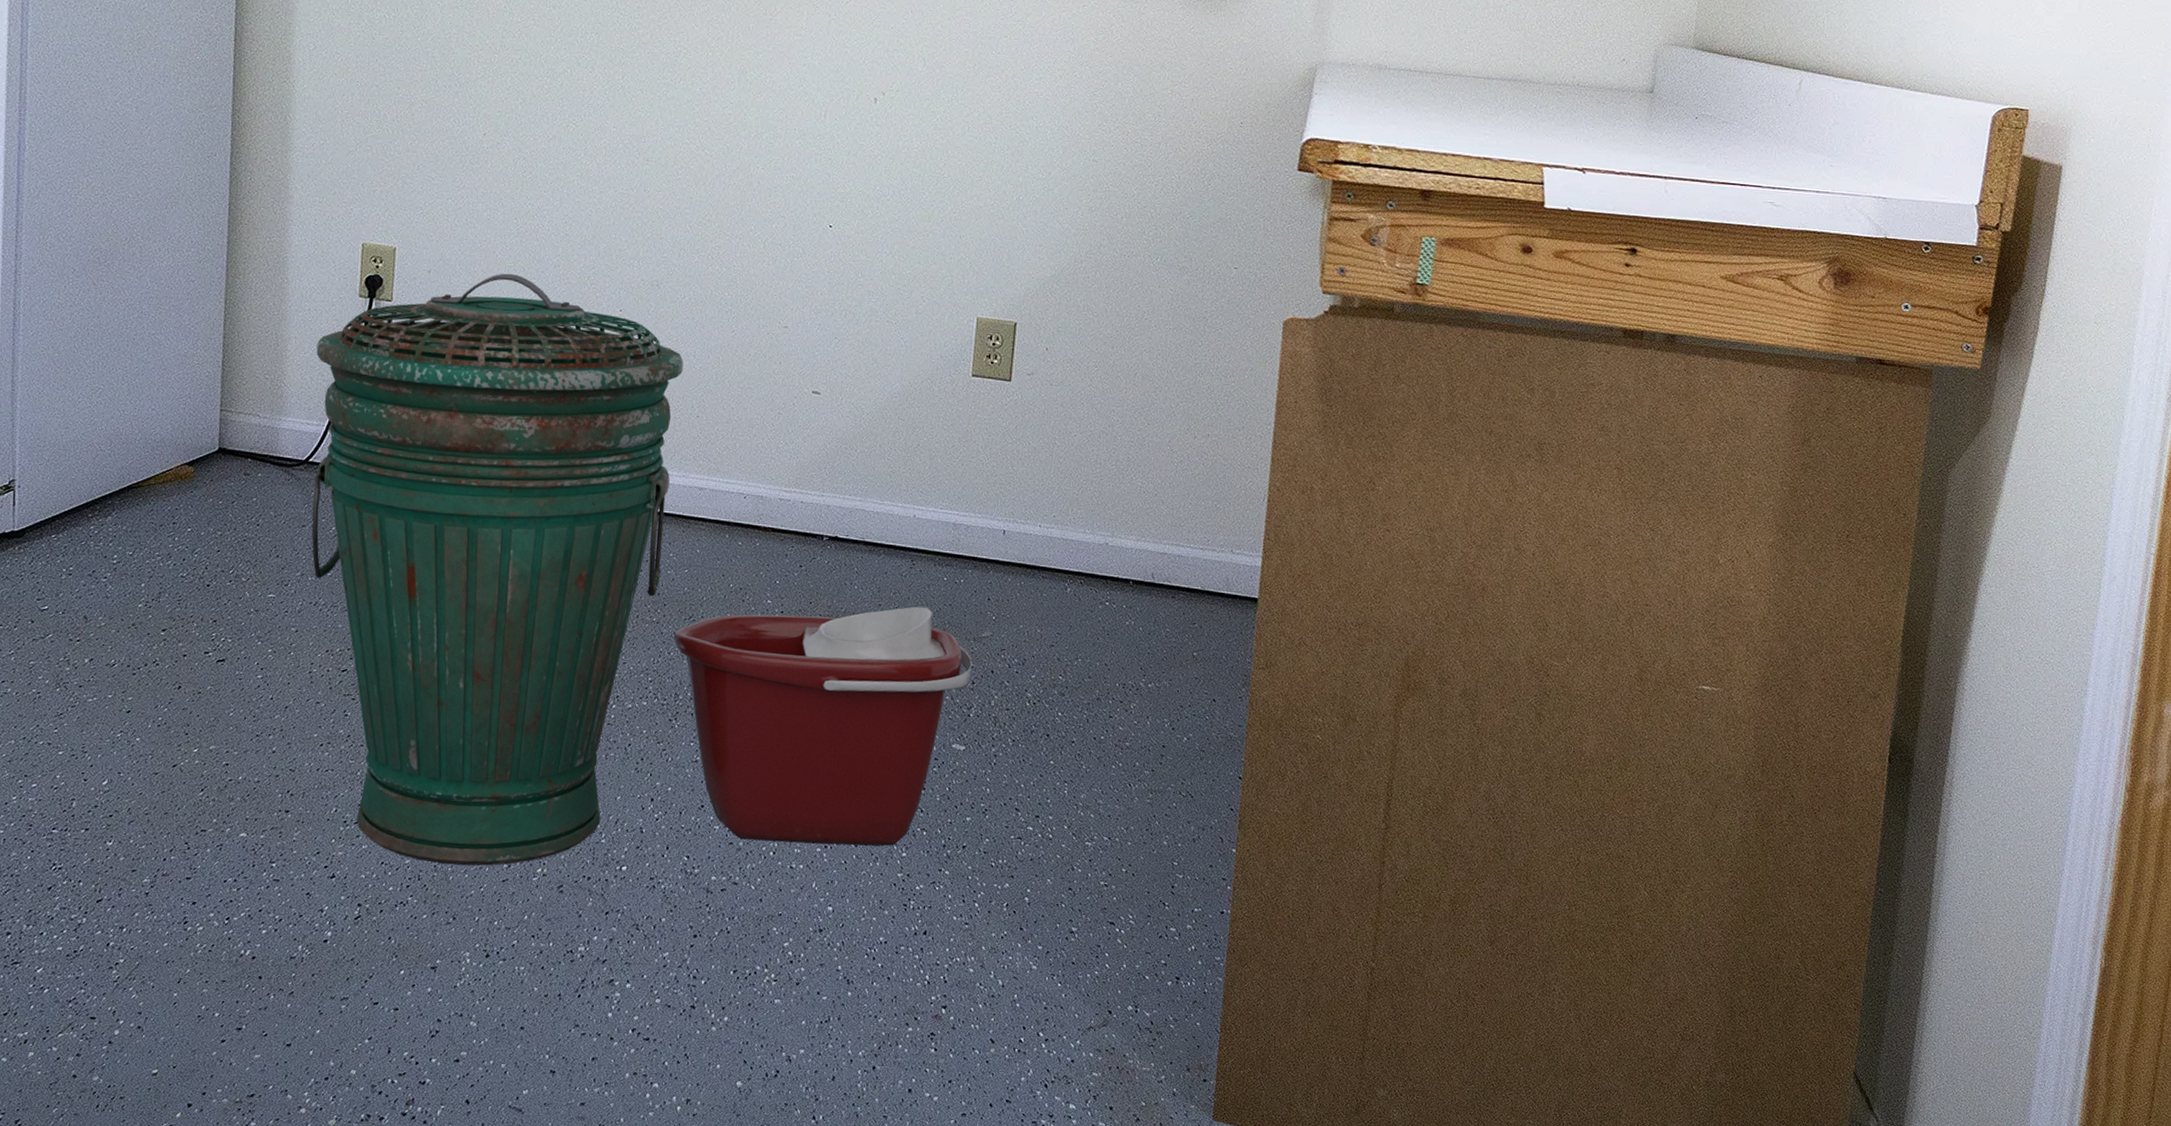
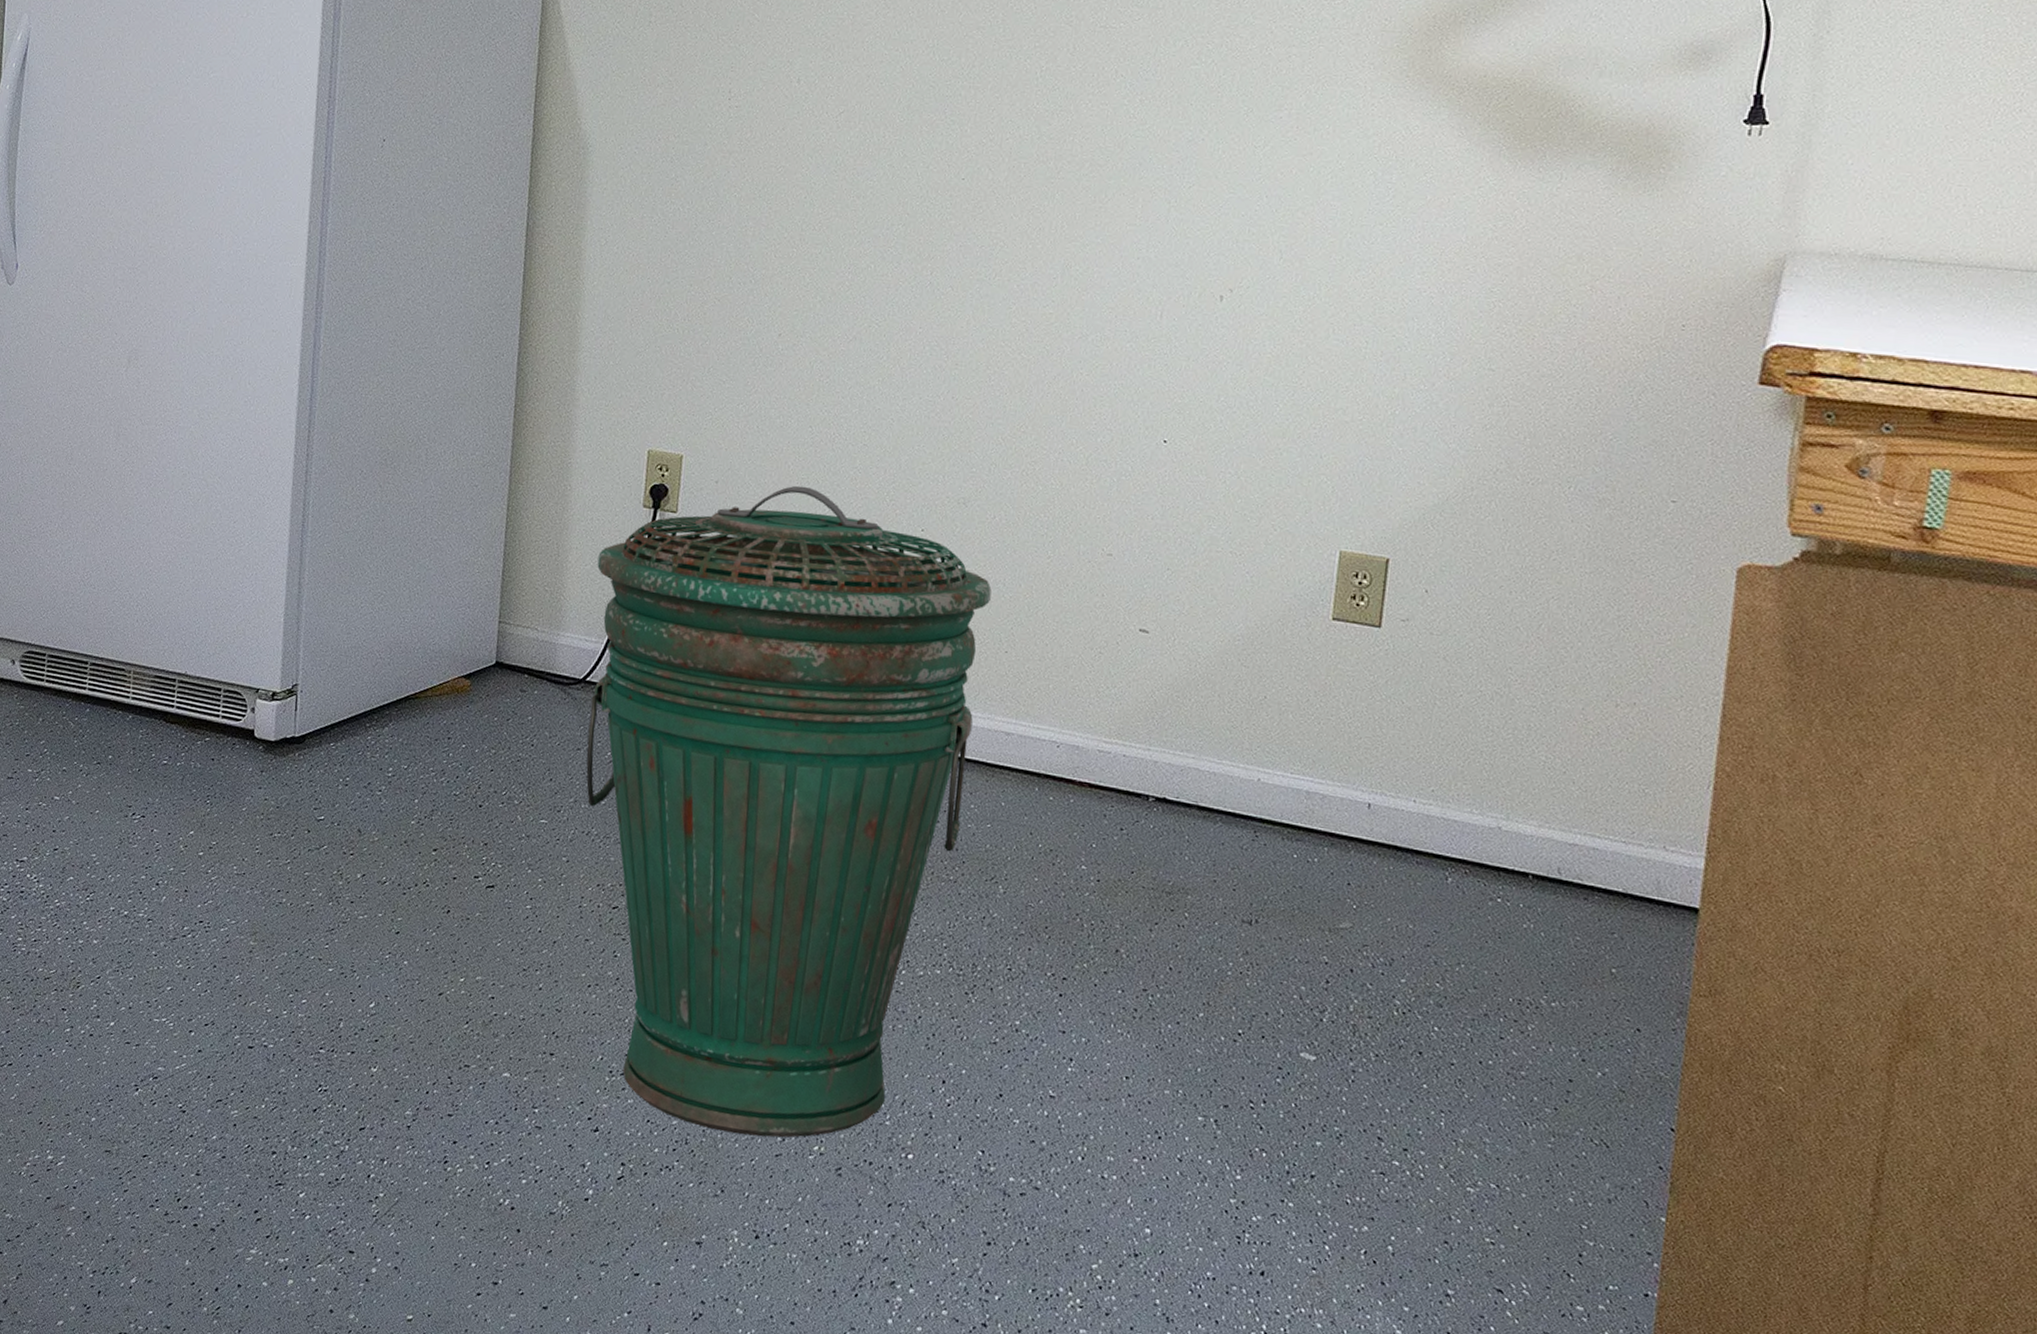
bucket: present [673,606,973,846] -> none [972,878,1327,1166]

